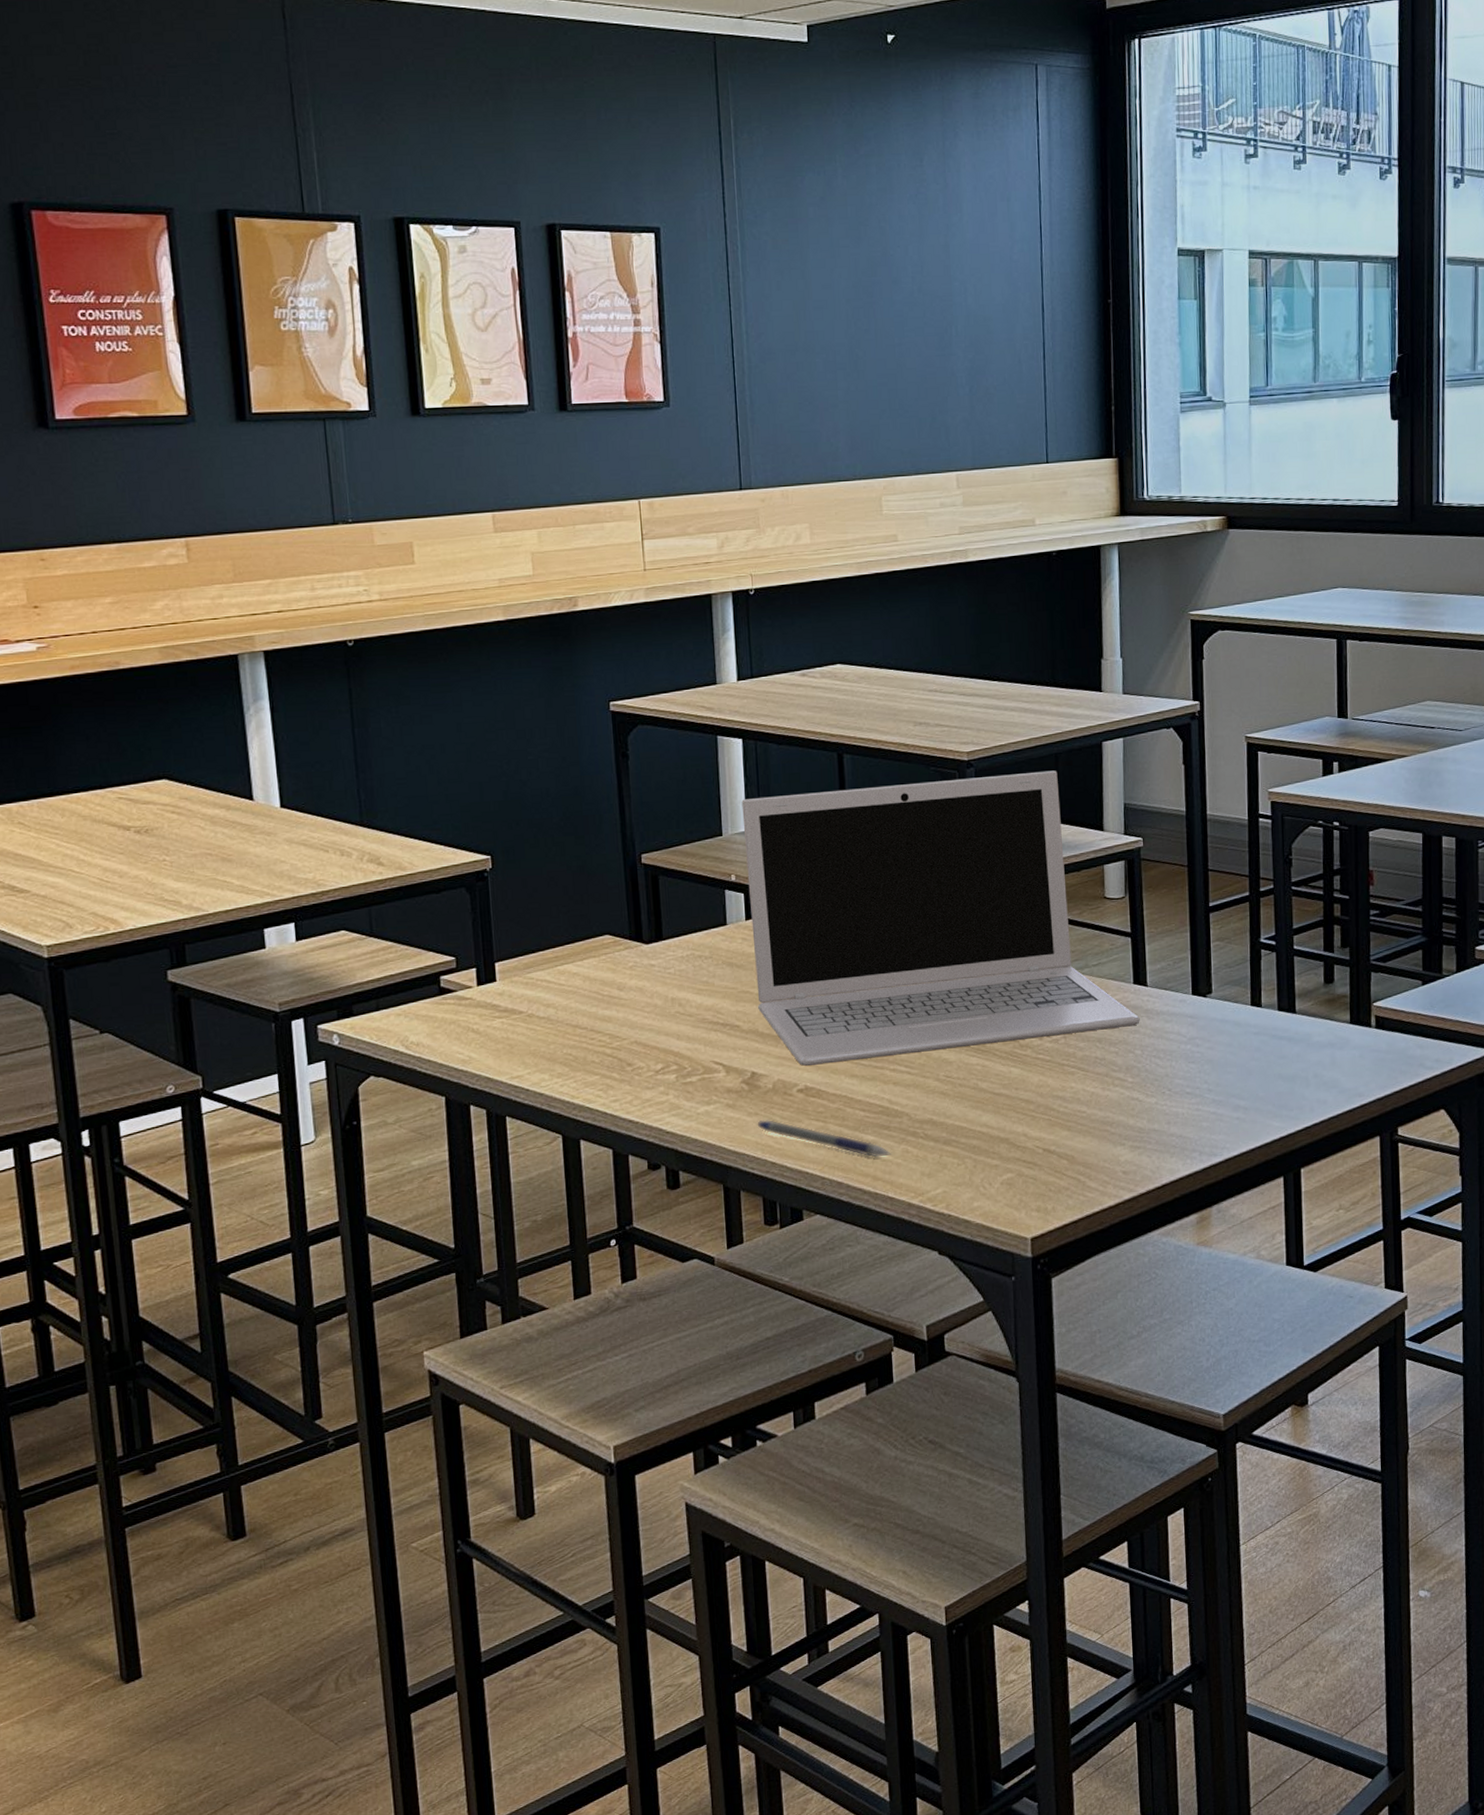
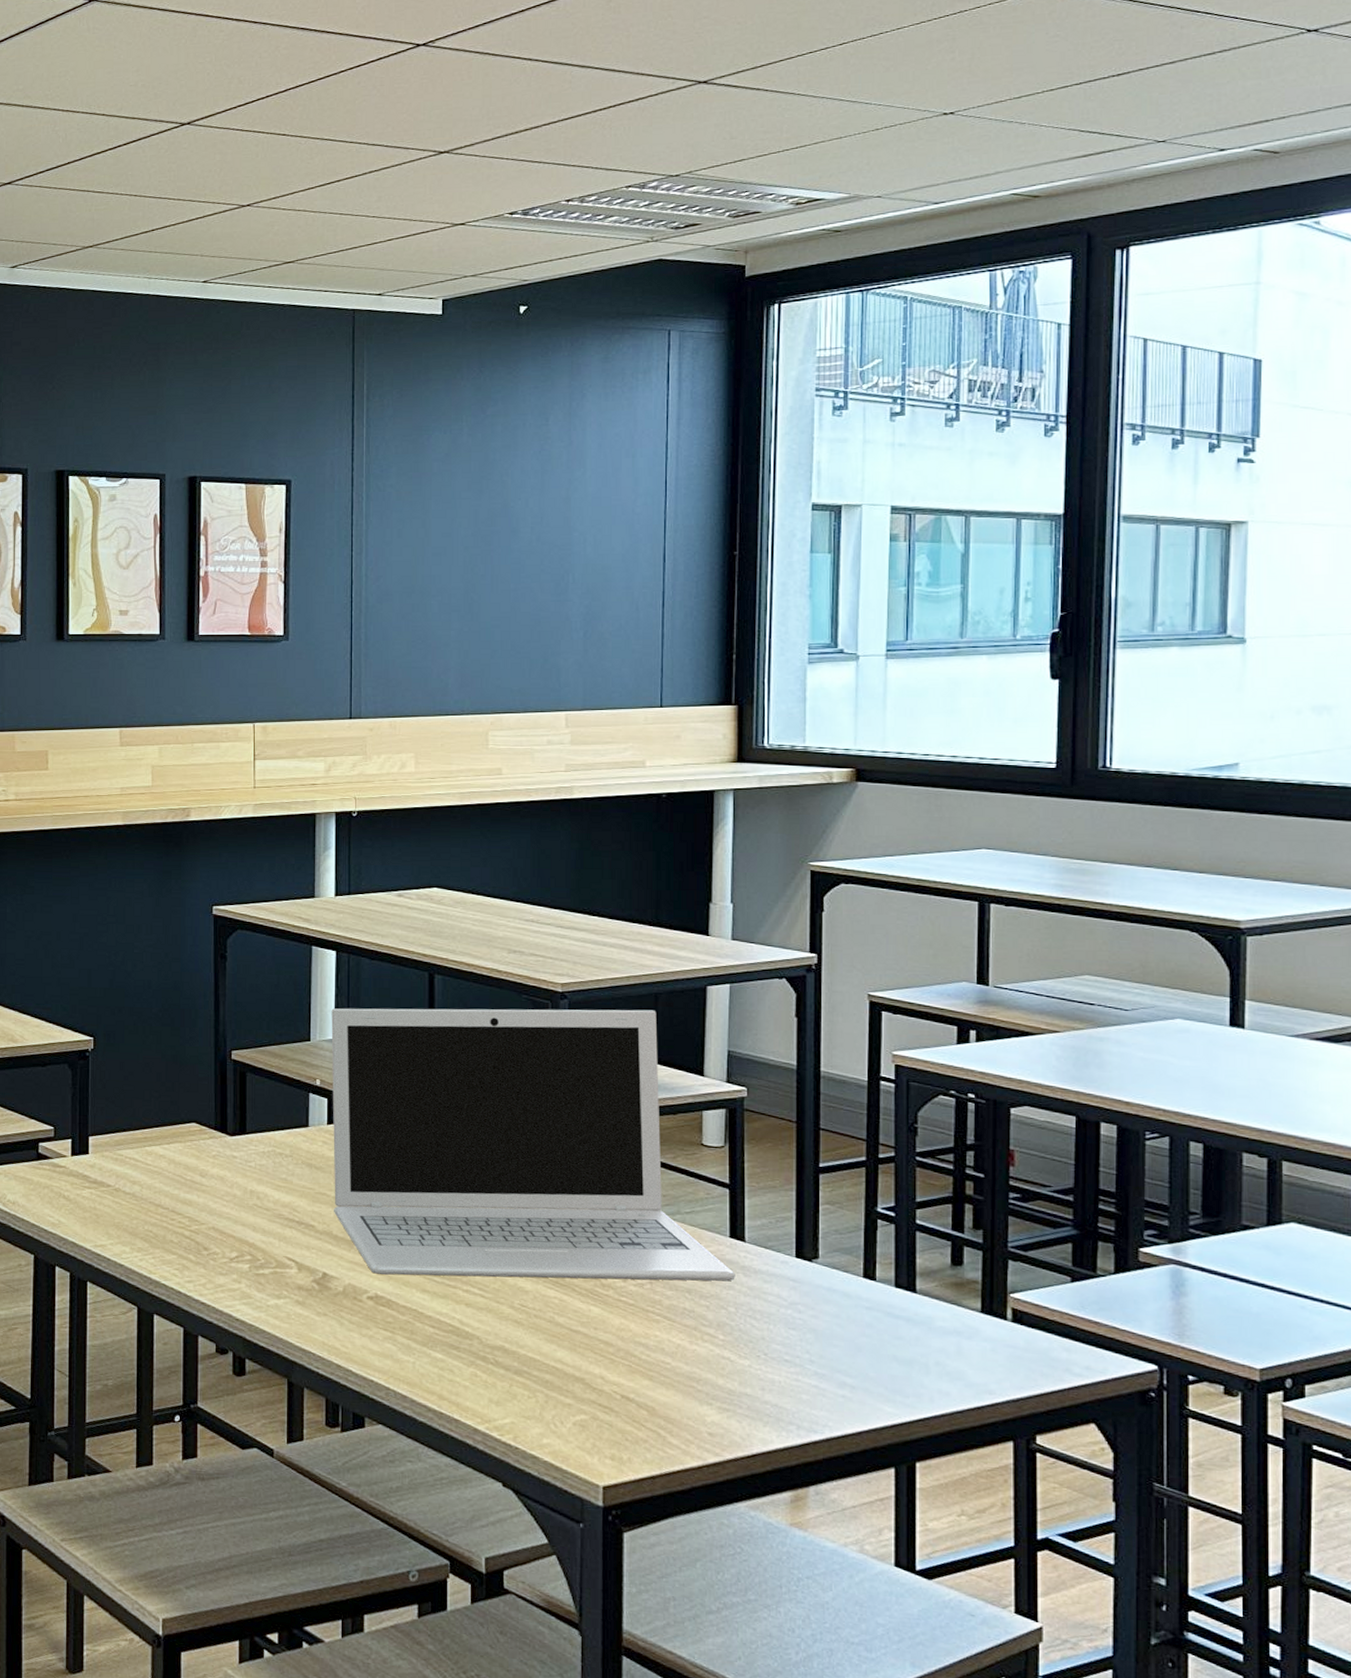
pen: present [757,1120,892,1157] -> none [325,1322,460,1377]

